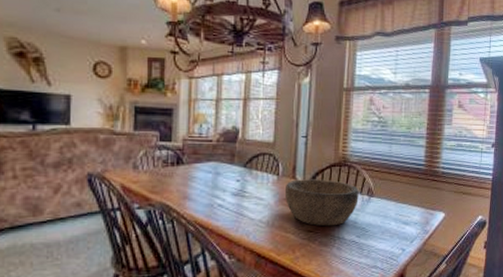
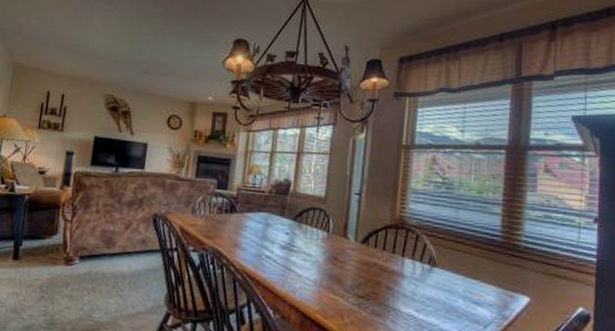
bowl: present [284,179,359,227] -> none [334,238,418,295]

